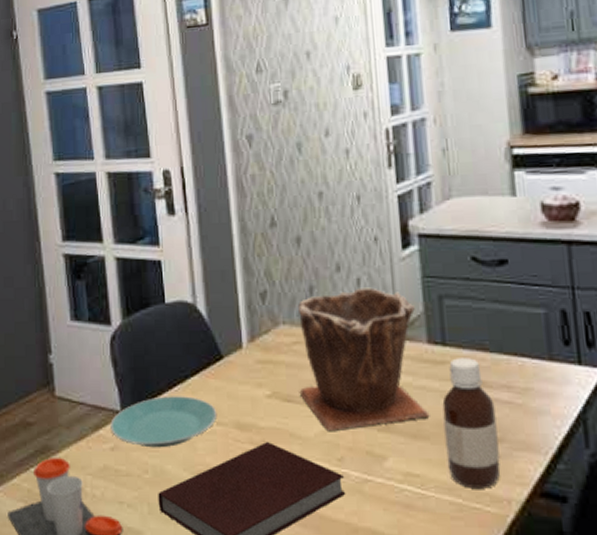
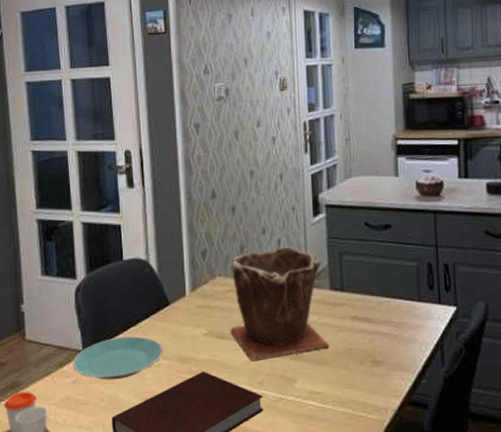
bottle: present [442,358,501,489] -> none [339,300,381,401]

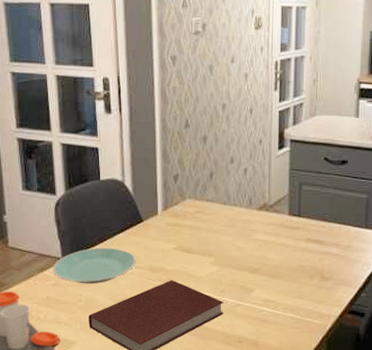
plant pot: present [230,246,330,360] -> none [197,175,285,272]

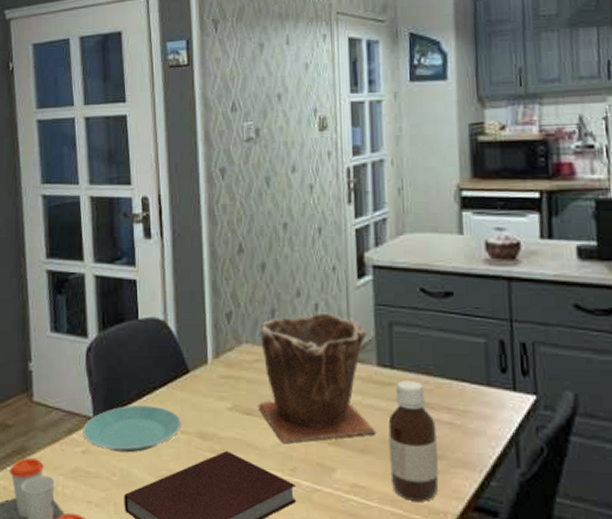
plant pot: none [197,175,285,272] -> present [258,312,377,443]
bottle: none [293,225,328,309] -> present [388,380,439,501]

